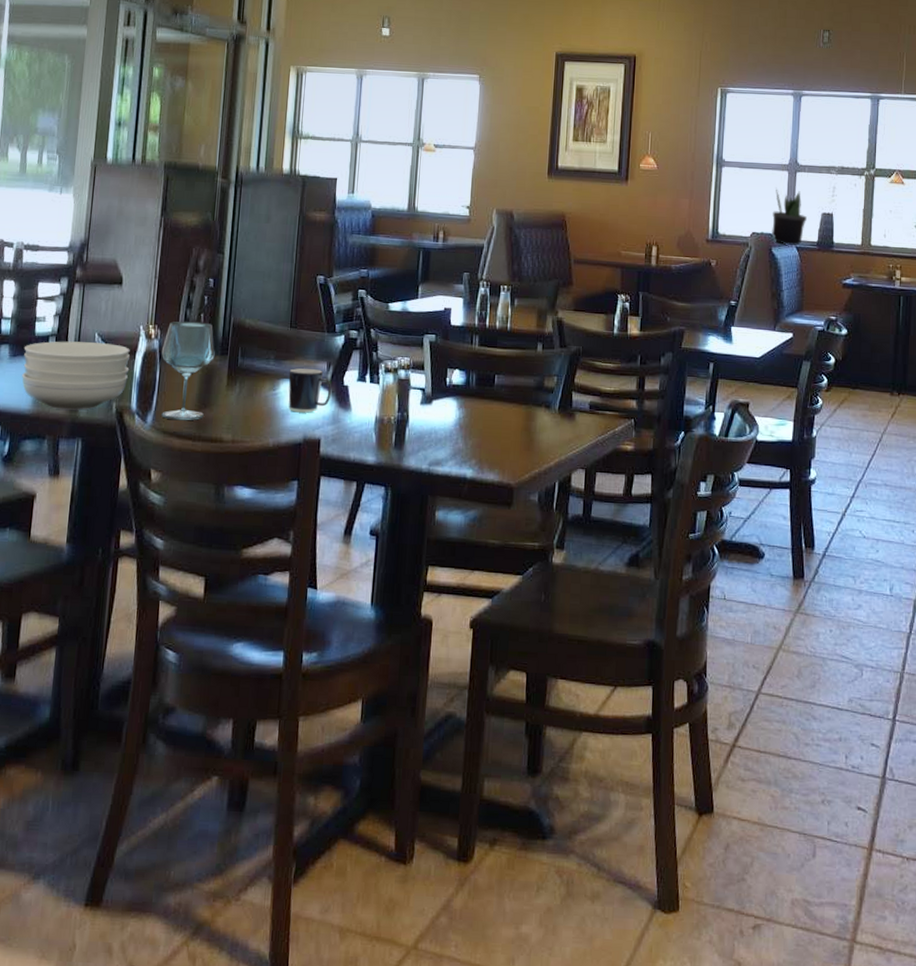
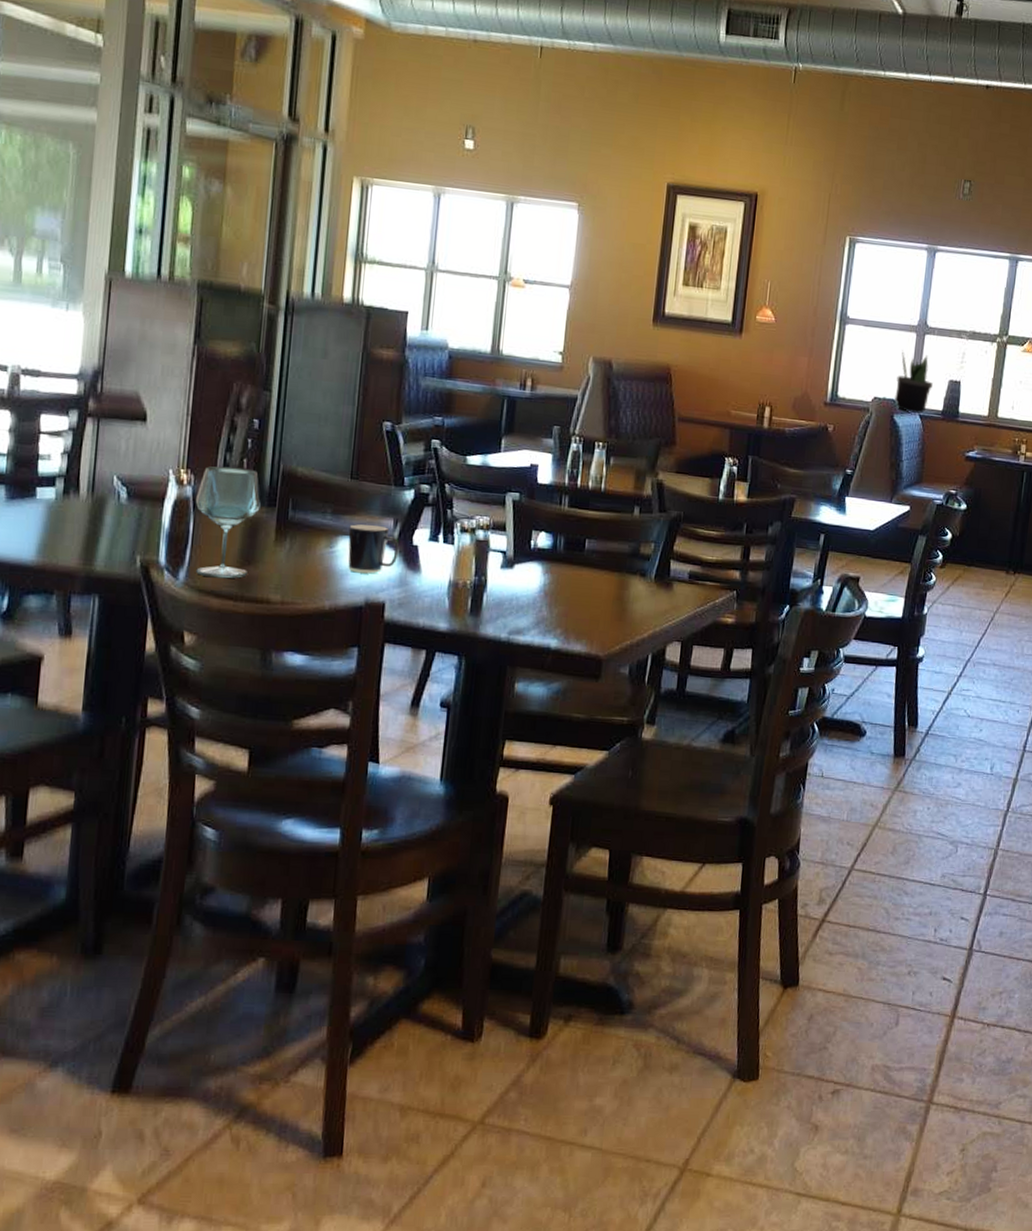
bowl: present [22,341,130,410] -> none [22,483,157,563]

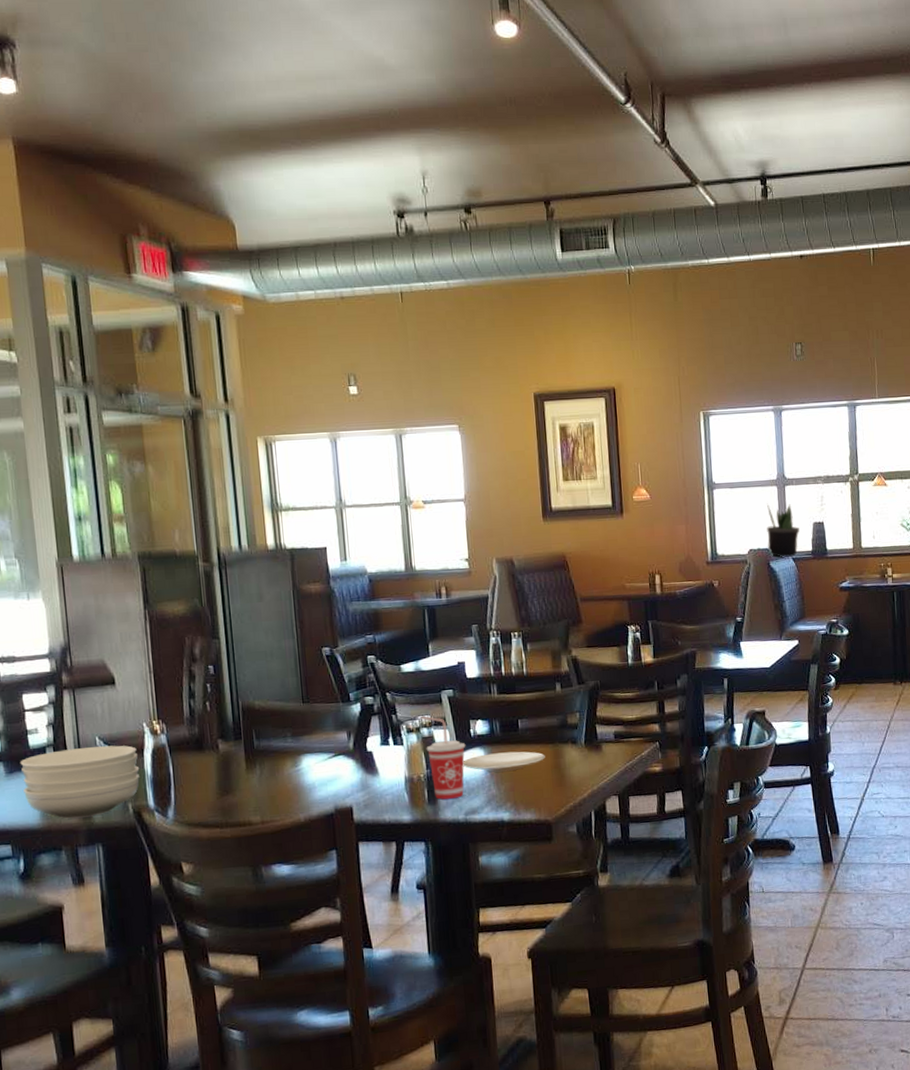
bowl: none [22,483,157,563] -> present [20,745,140,819]
wine glass: present [195,466,261,579] -> none [170,710,228,811]
mug: present [348,524,399,574] -> none [309,739,357,785]
beverage cup: none [477,516,523,614] -> present [420,716,466,800]
plate: none [516,571,609,595] -> present [463,751,545,773]

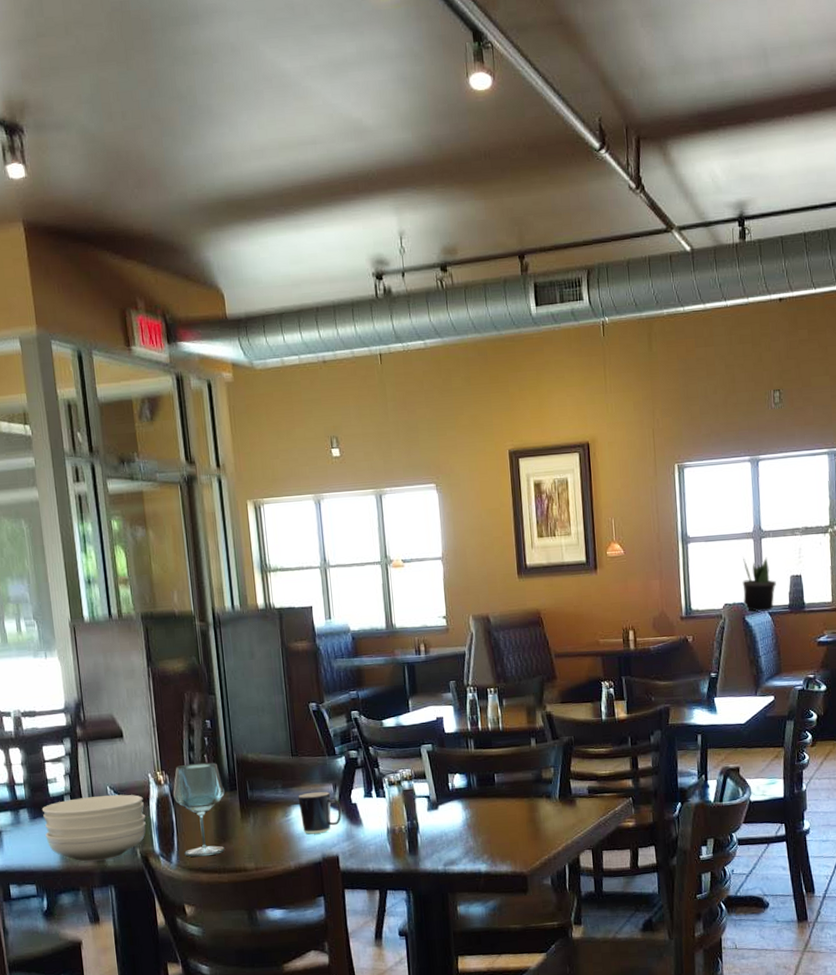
wine glass: none [170,710,228,811] -> present [173,762,225,857]
mug: none [309,739,357,785] -> present [298,791,342,835]
beverage cup: present [420,716,466,800] -> none [401,769,445,851]
plate: present [463,751,545,773] -> none [441,804,521,825]

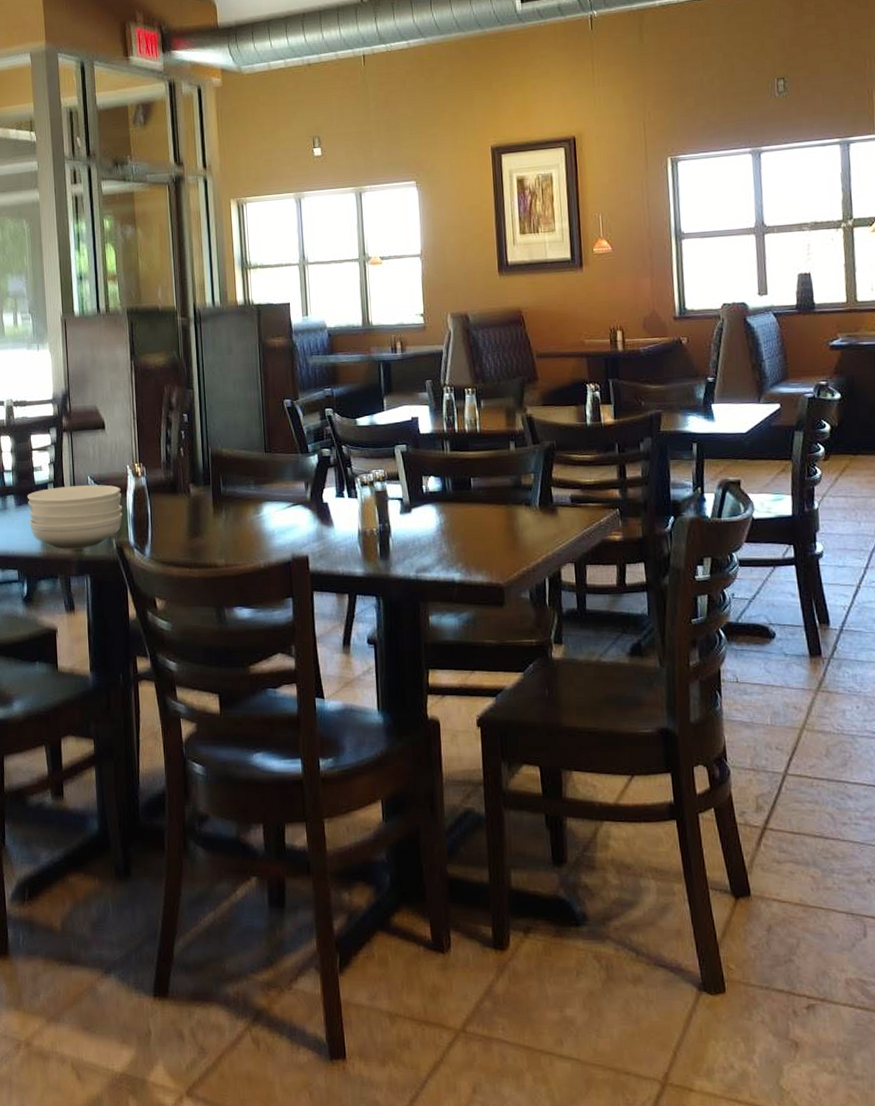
wine glass: present [173,762,225,857] -> none [149,456,199,551]
mug: present [298,791,342,835] -> none [270,489,313,533]
planter: present [742,557,776,612] -> none [743,254,782,312]

